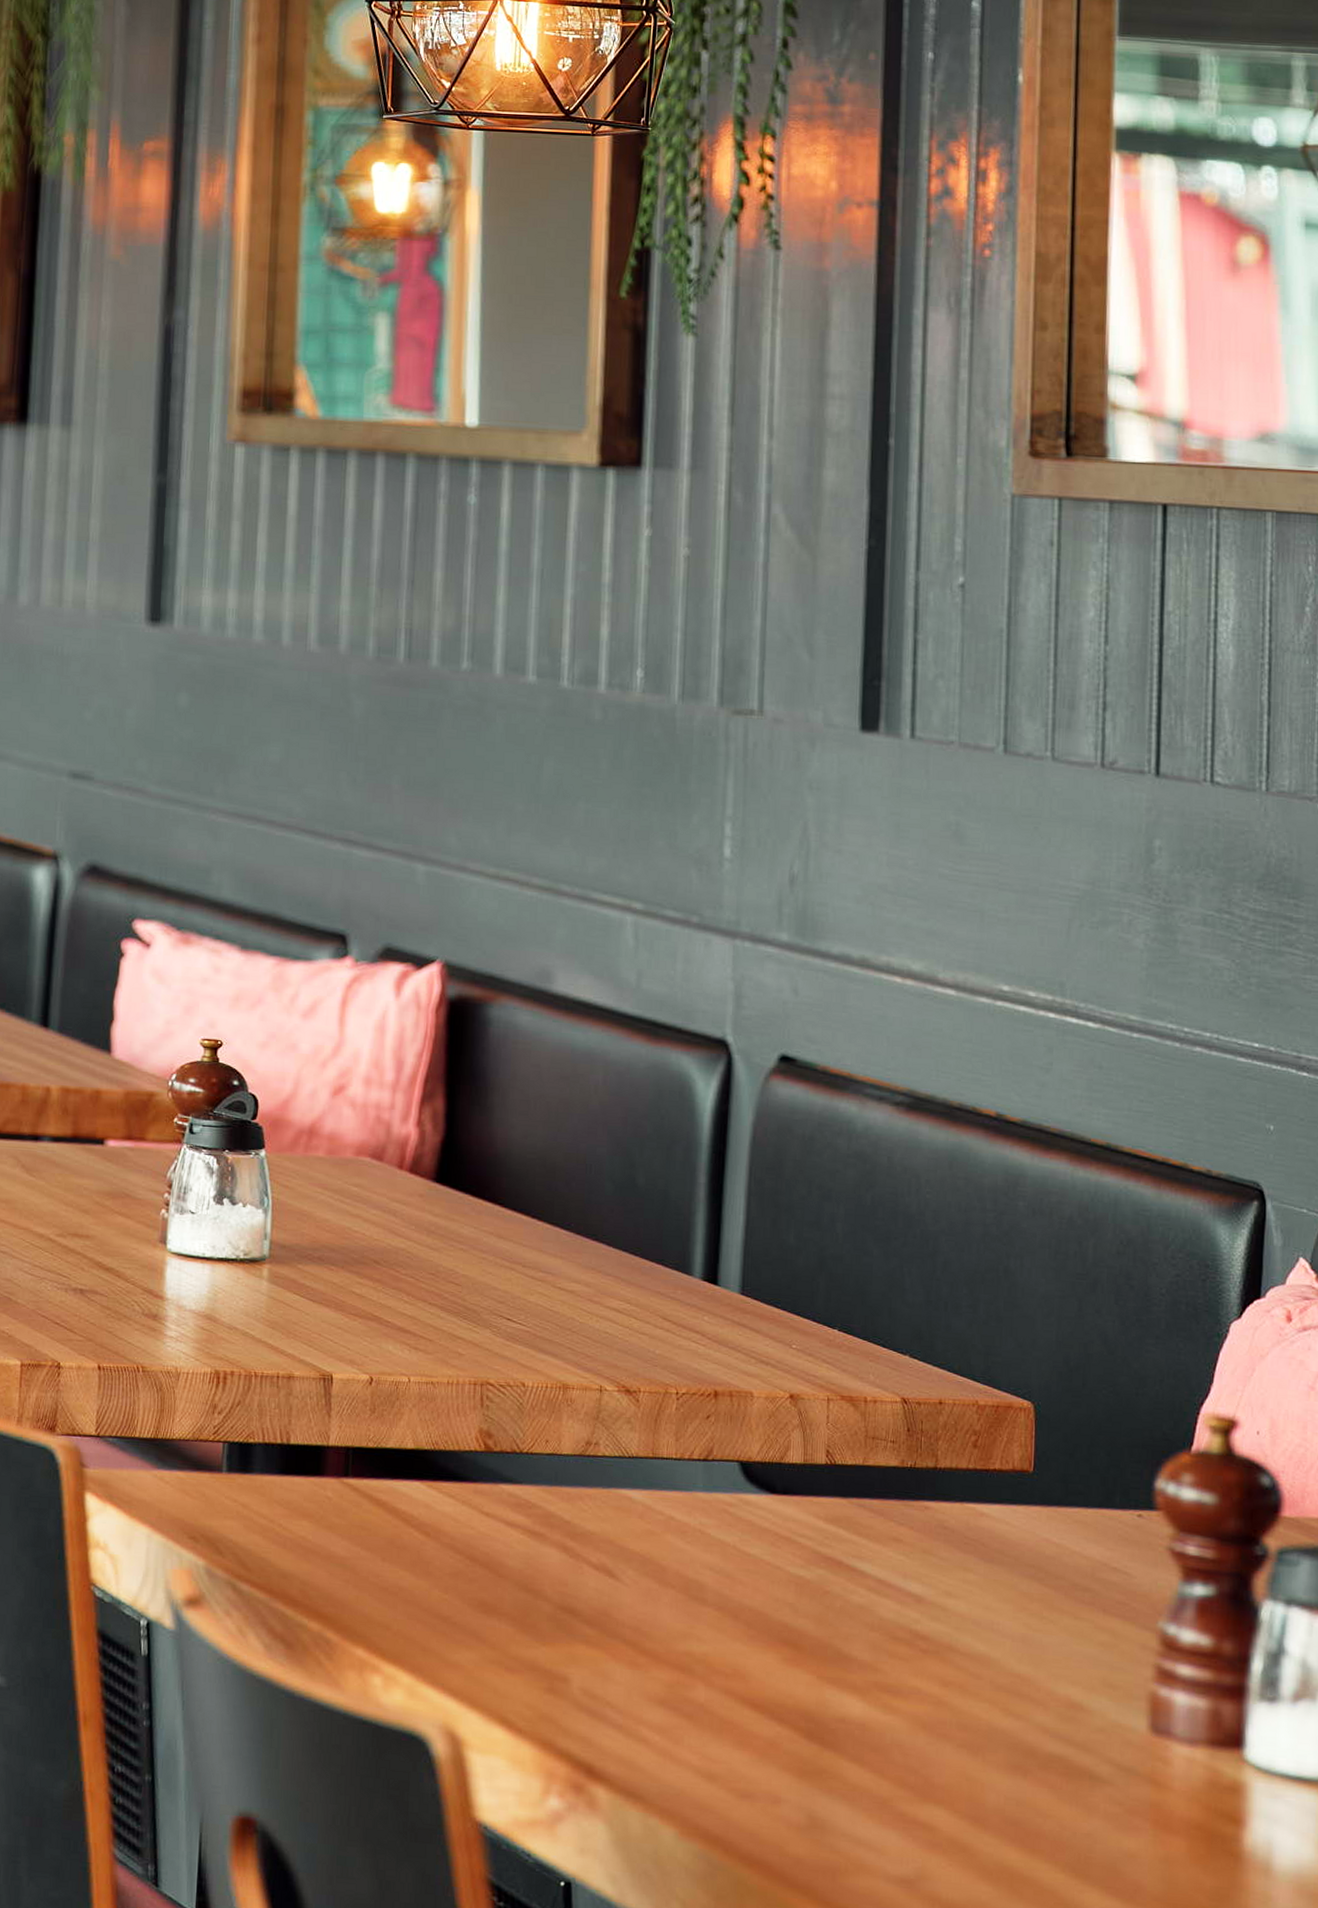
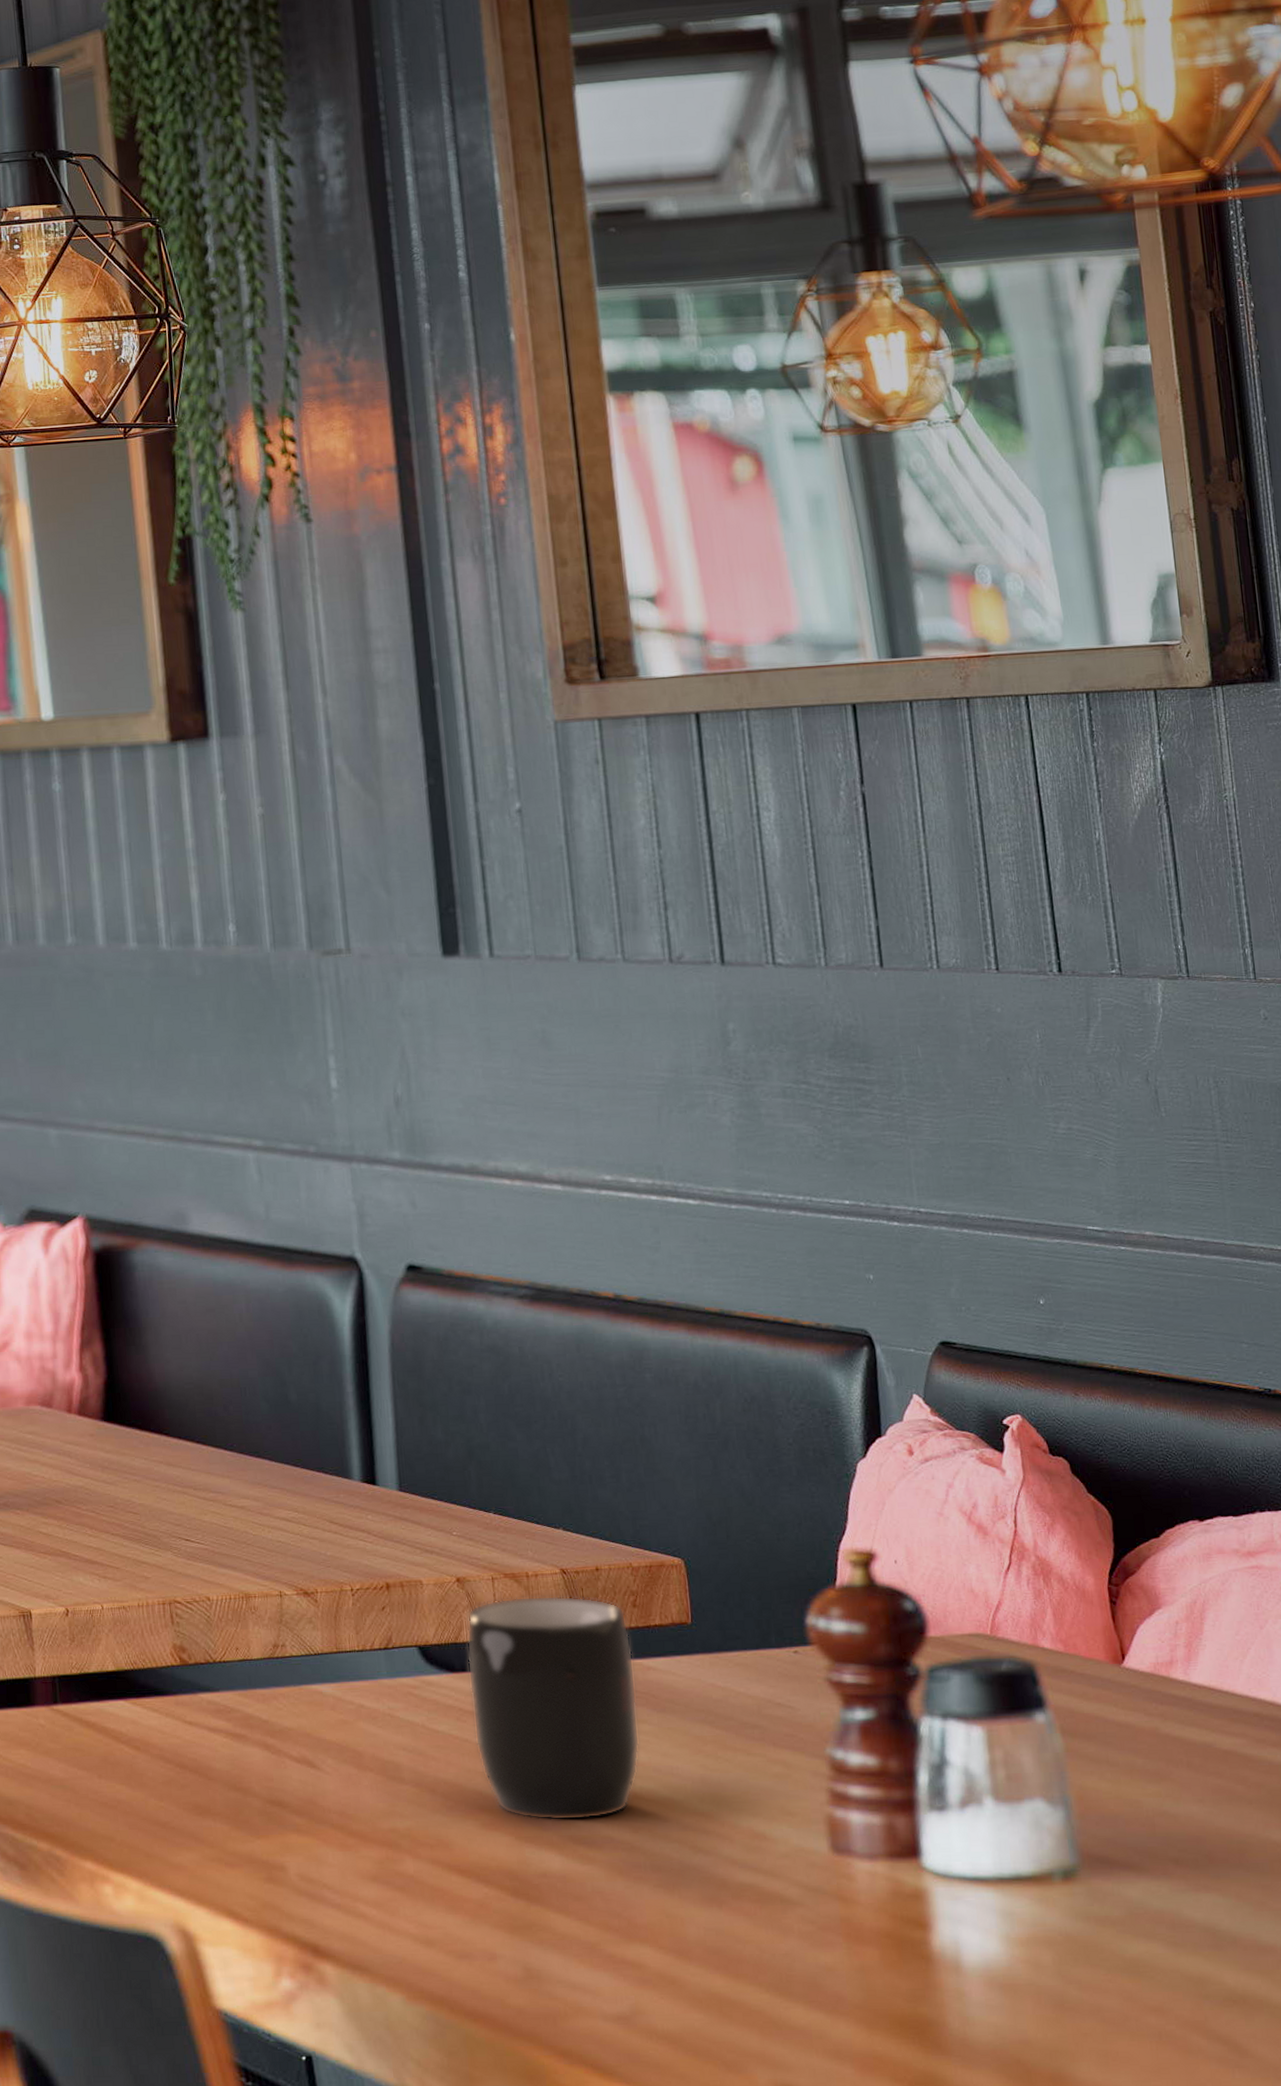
mug: none [787,1421,967,1668] -> present [466,1595,640,1821]

